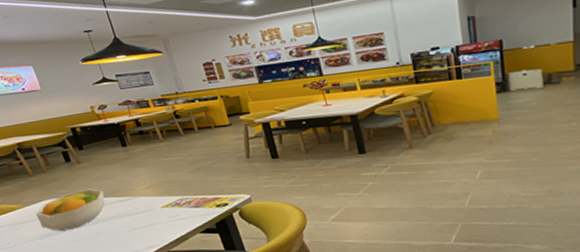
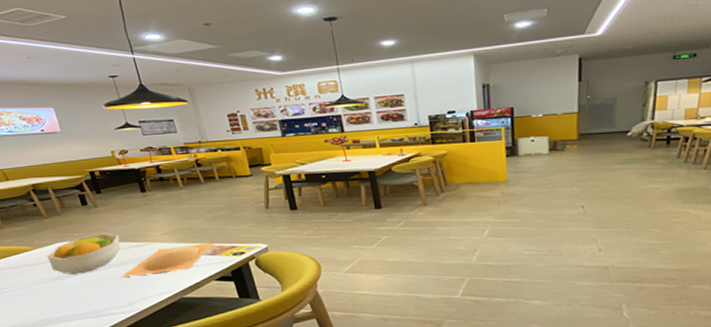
plate: none [108,194,198,232] -> present [121,242,215,277]

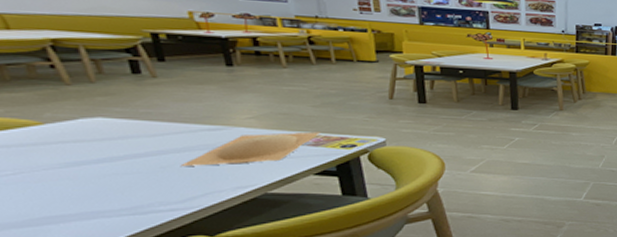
fruit bowl: present [47,233,121,274] -> none [62,110,186,159]

